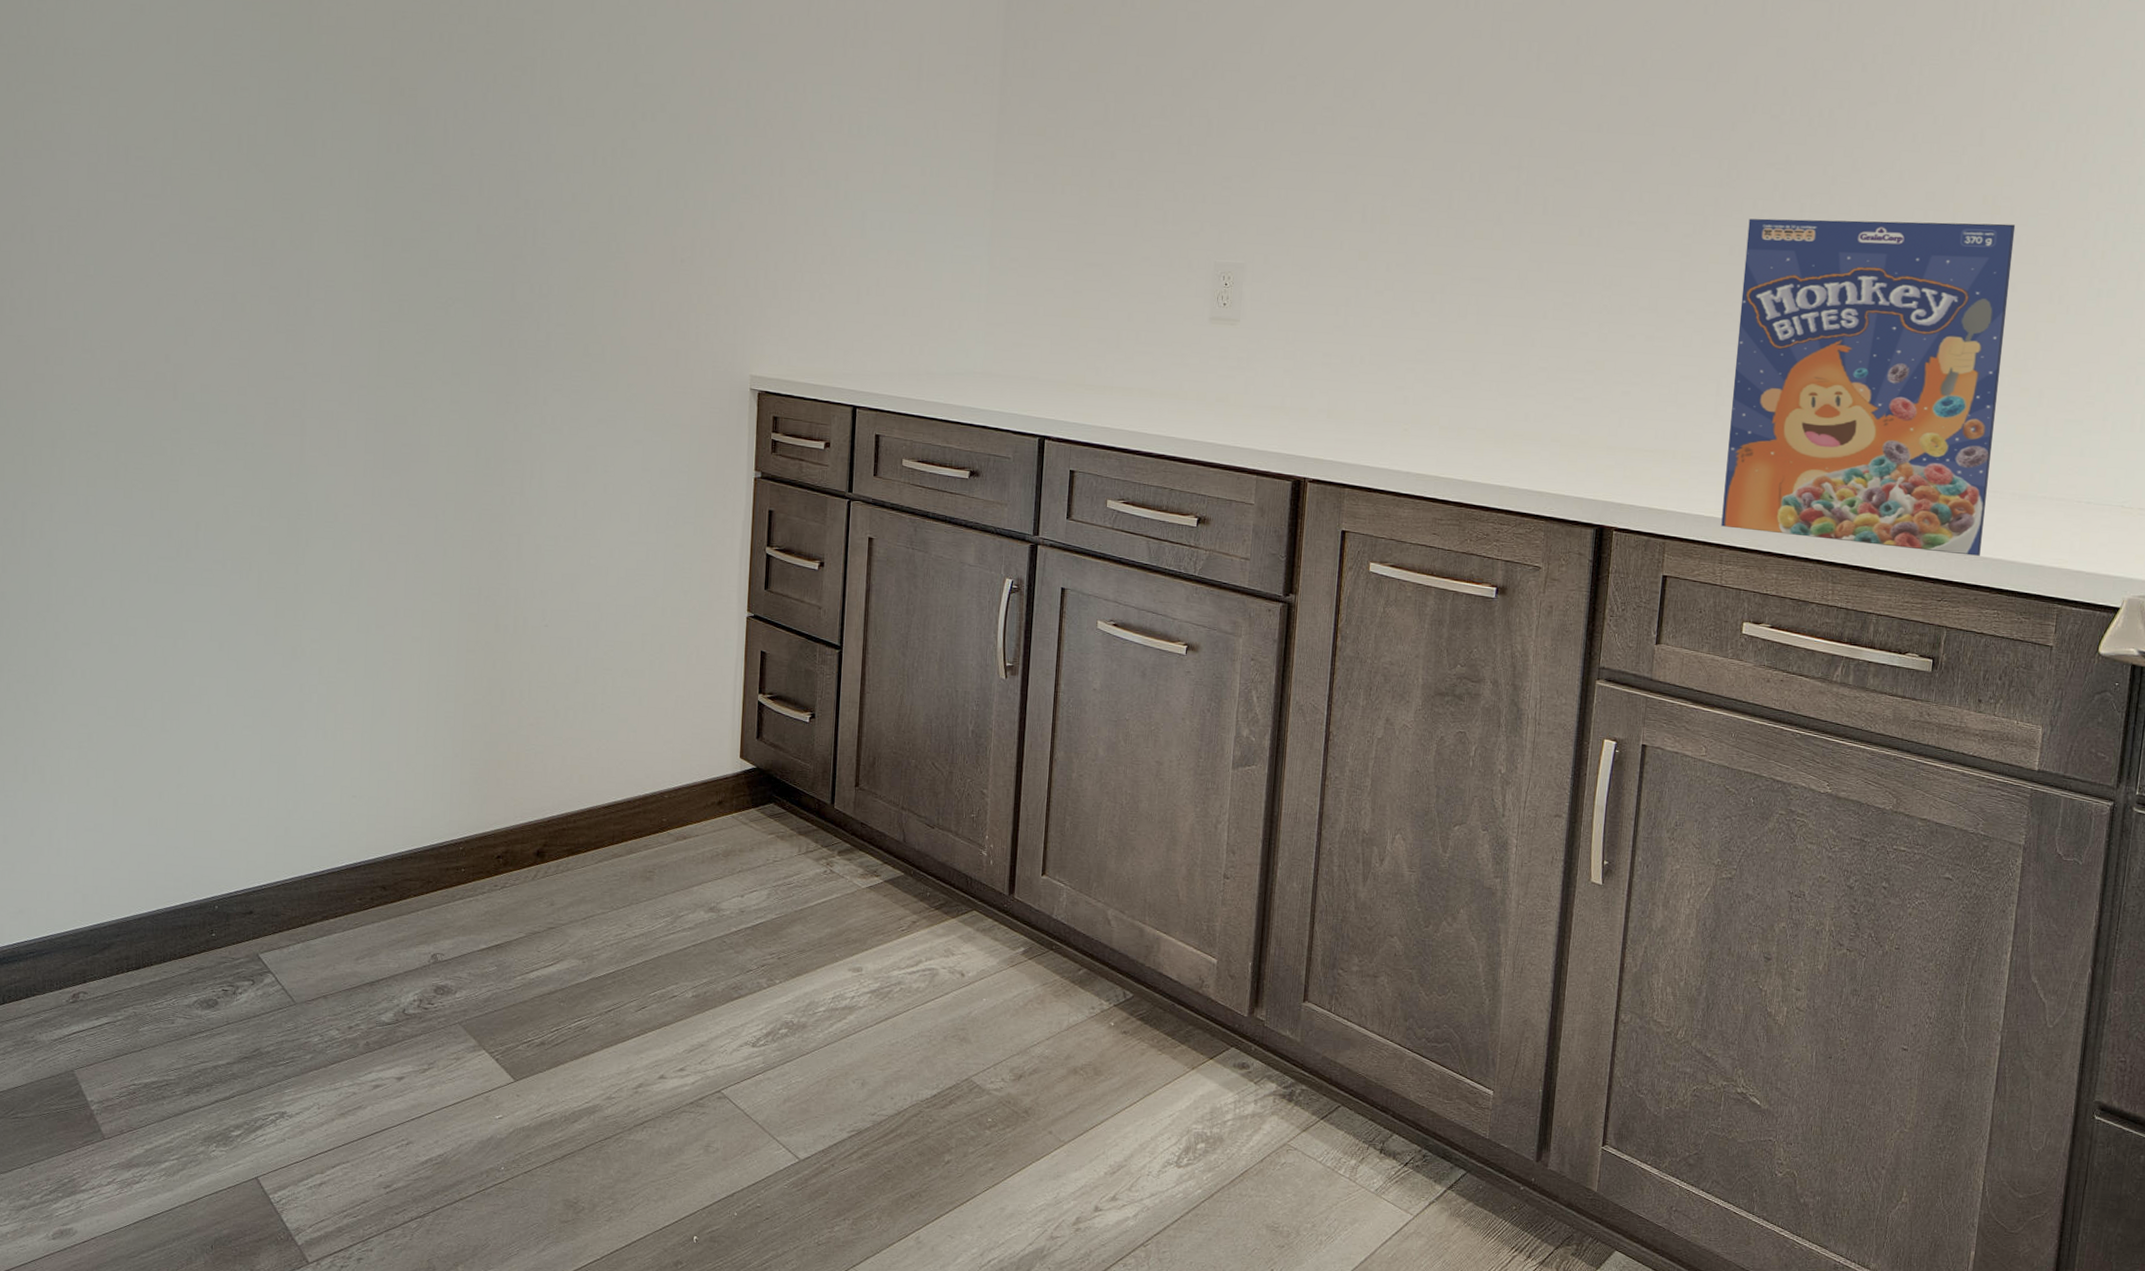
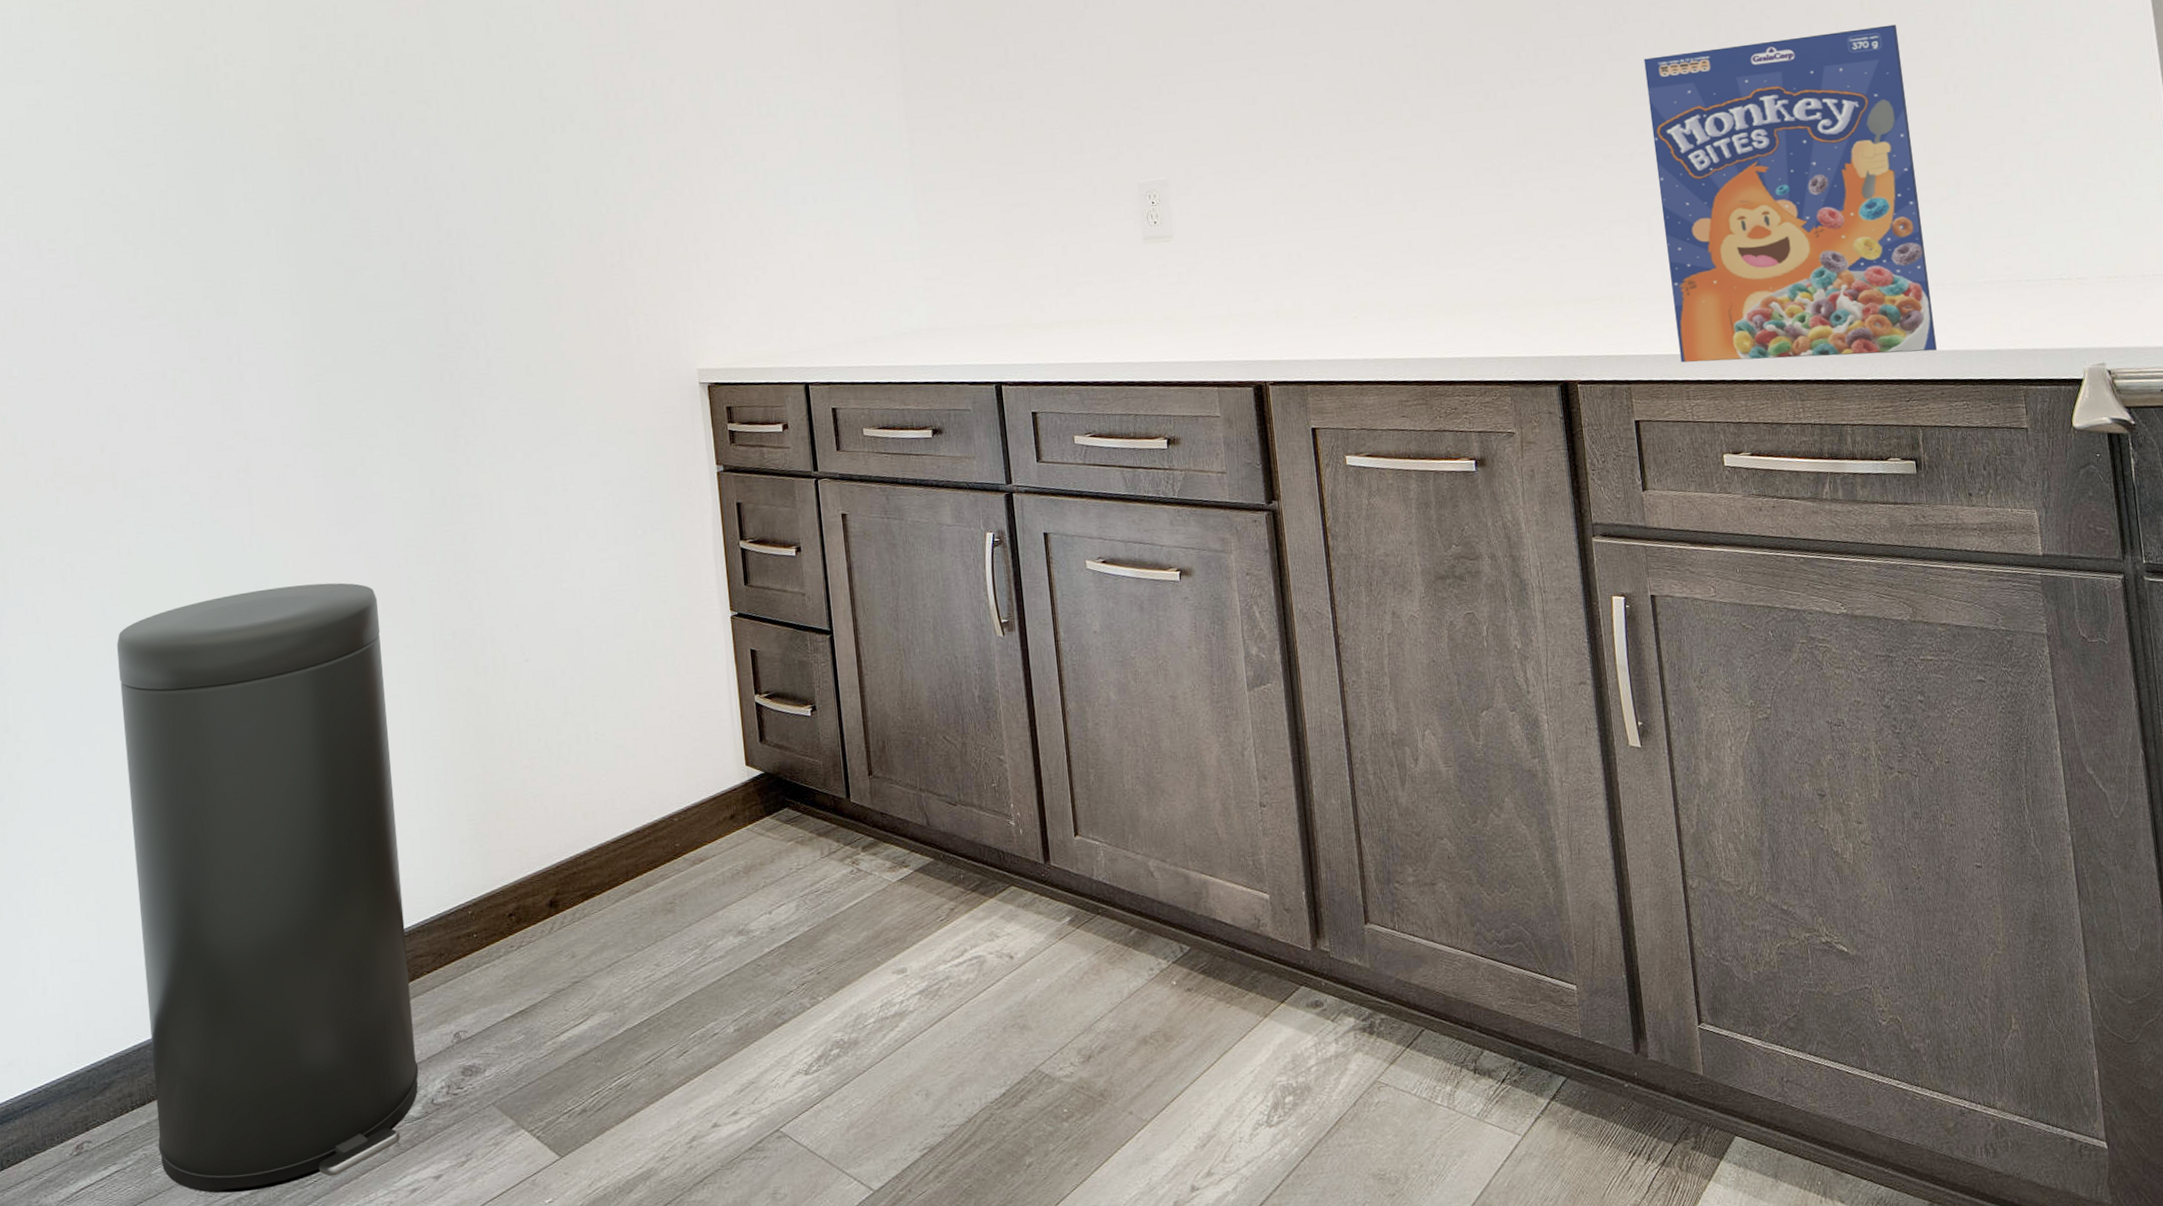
pedal bin: none [147,517,412,1062] -> present [116,582,419,1194]

